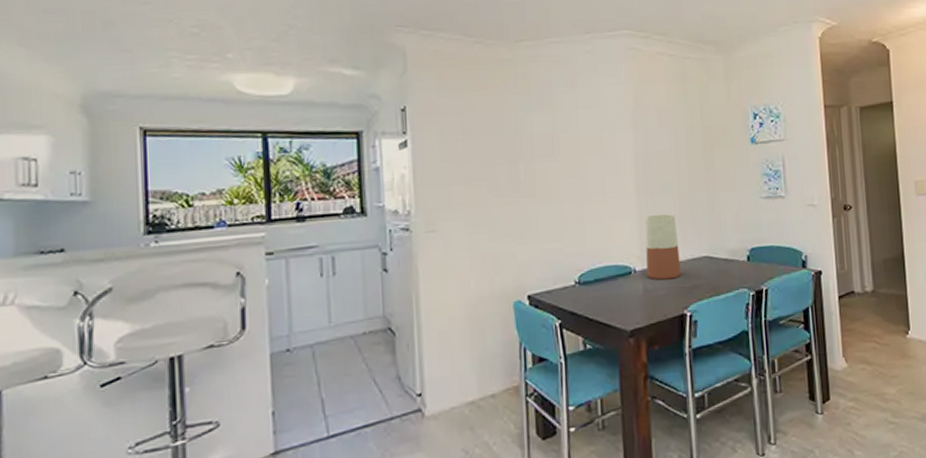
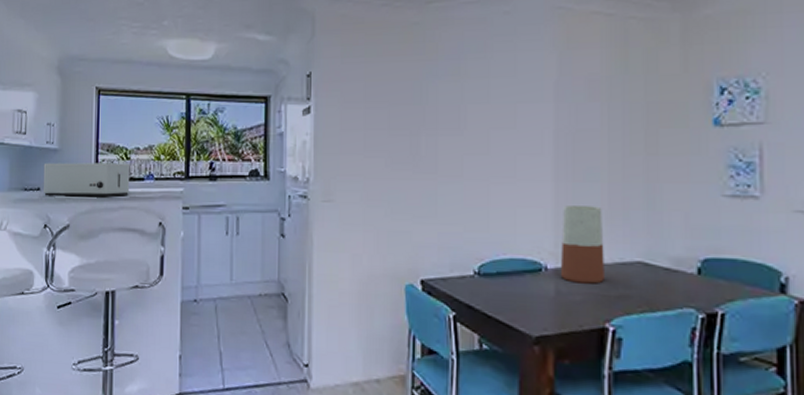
toaster: none [68,211,195,258] -> present [43,163,130,197]

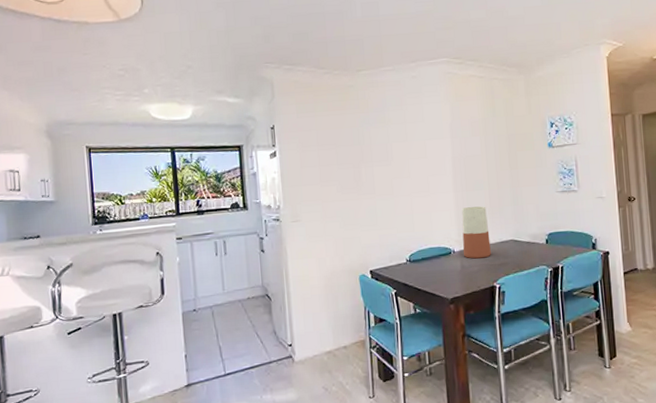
toaster: present [43,163,130,197] -> none [41,207,127,242]

